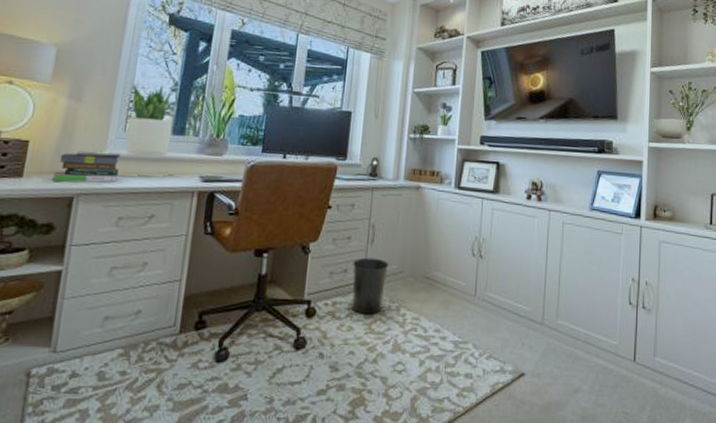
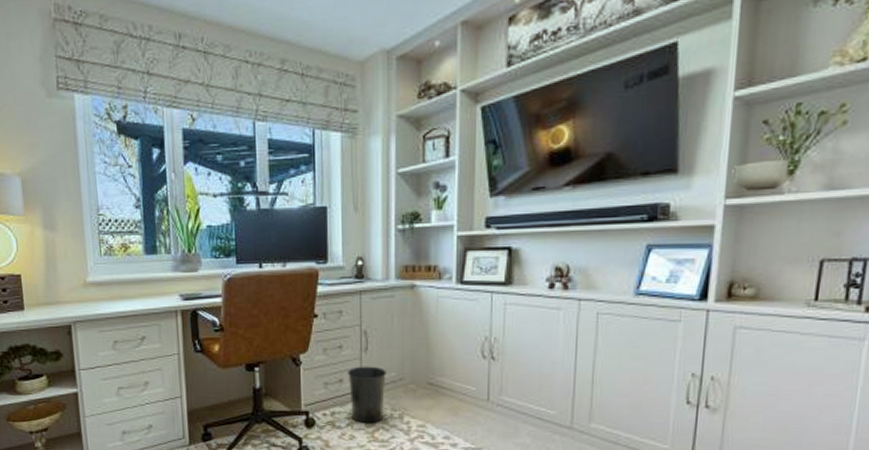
books: present [53,150,121,183] -> none [49,279,104,313]
planter: present [125,85,174,157] -> none [99,203,145,280]

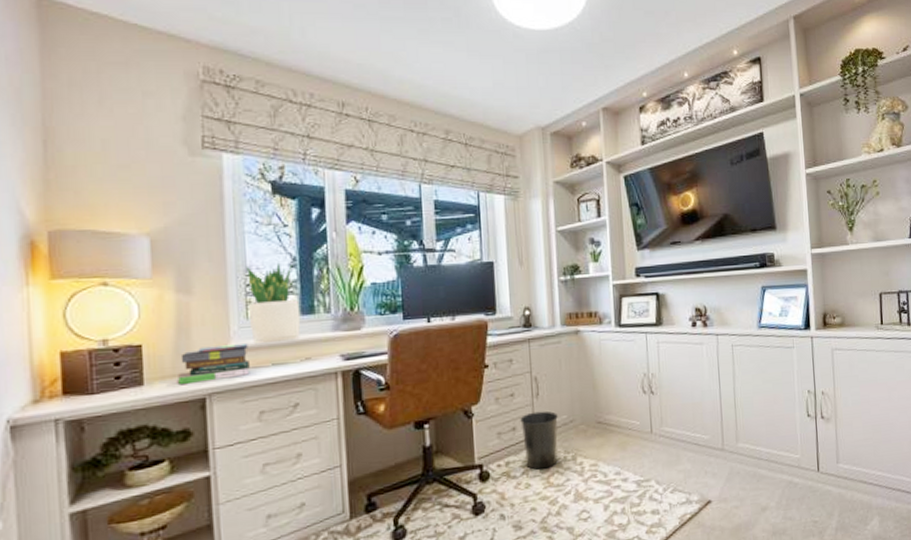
books: none [49,279,104,313] -> present [178,344,250,386]
planter: none [99,203,145,280] -> present [246,262,300,345]
bowl: present [732,160,795,191] -> none [813,220,853,243]

